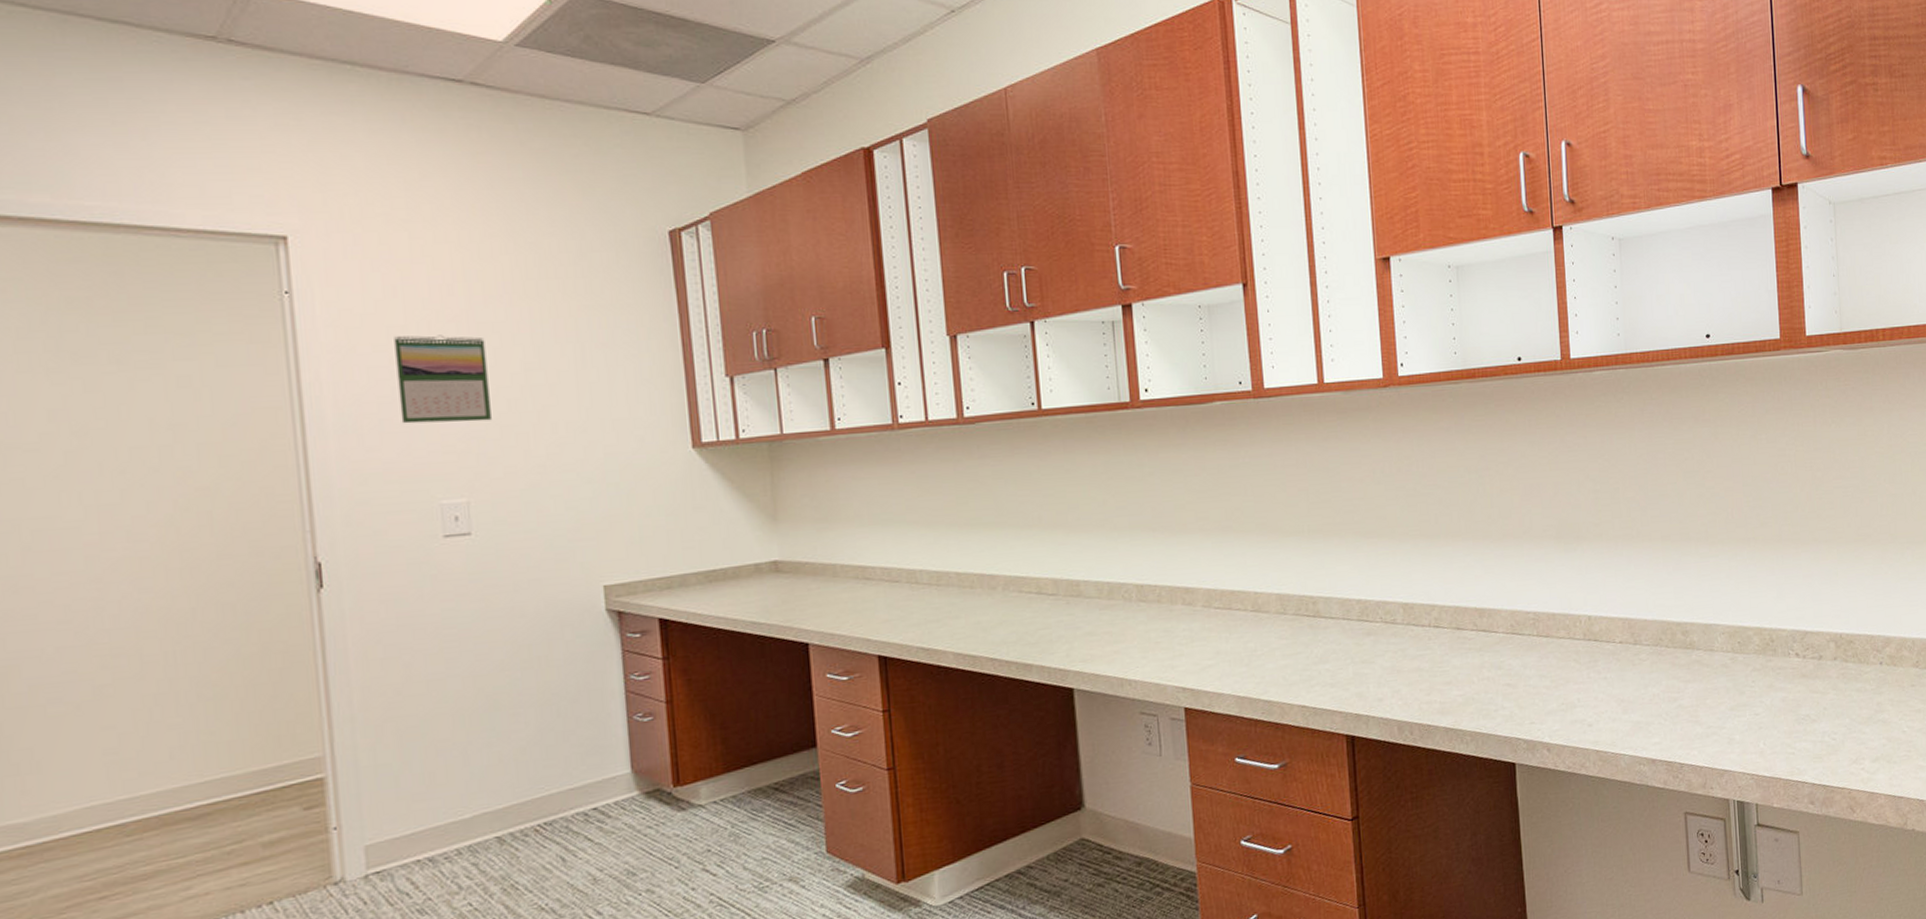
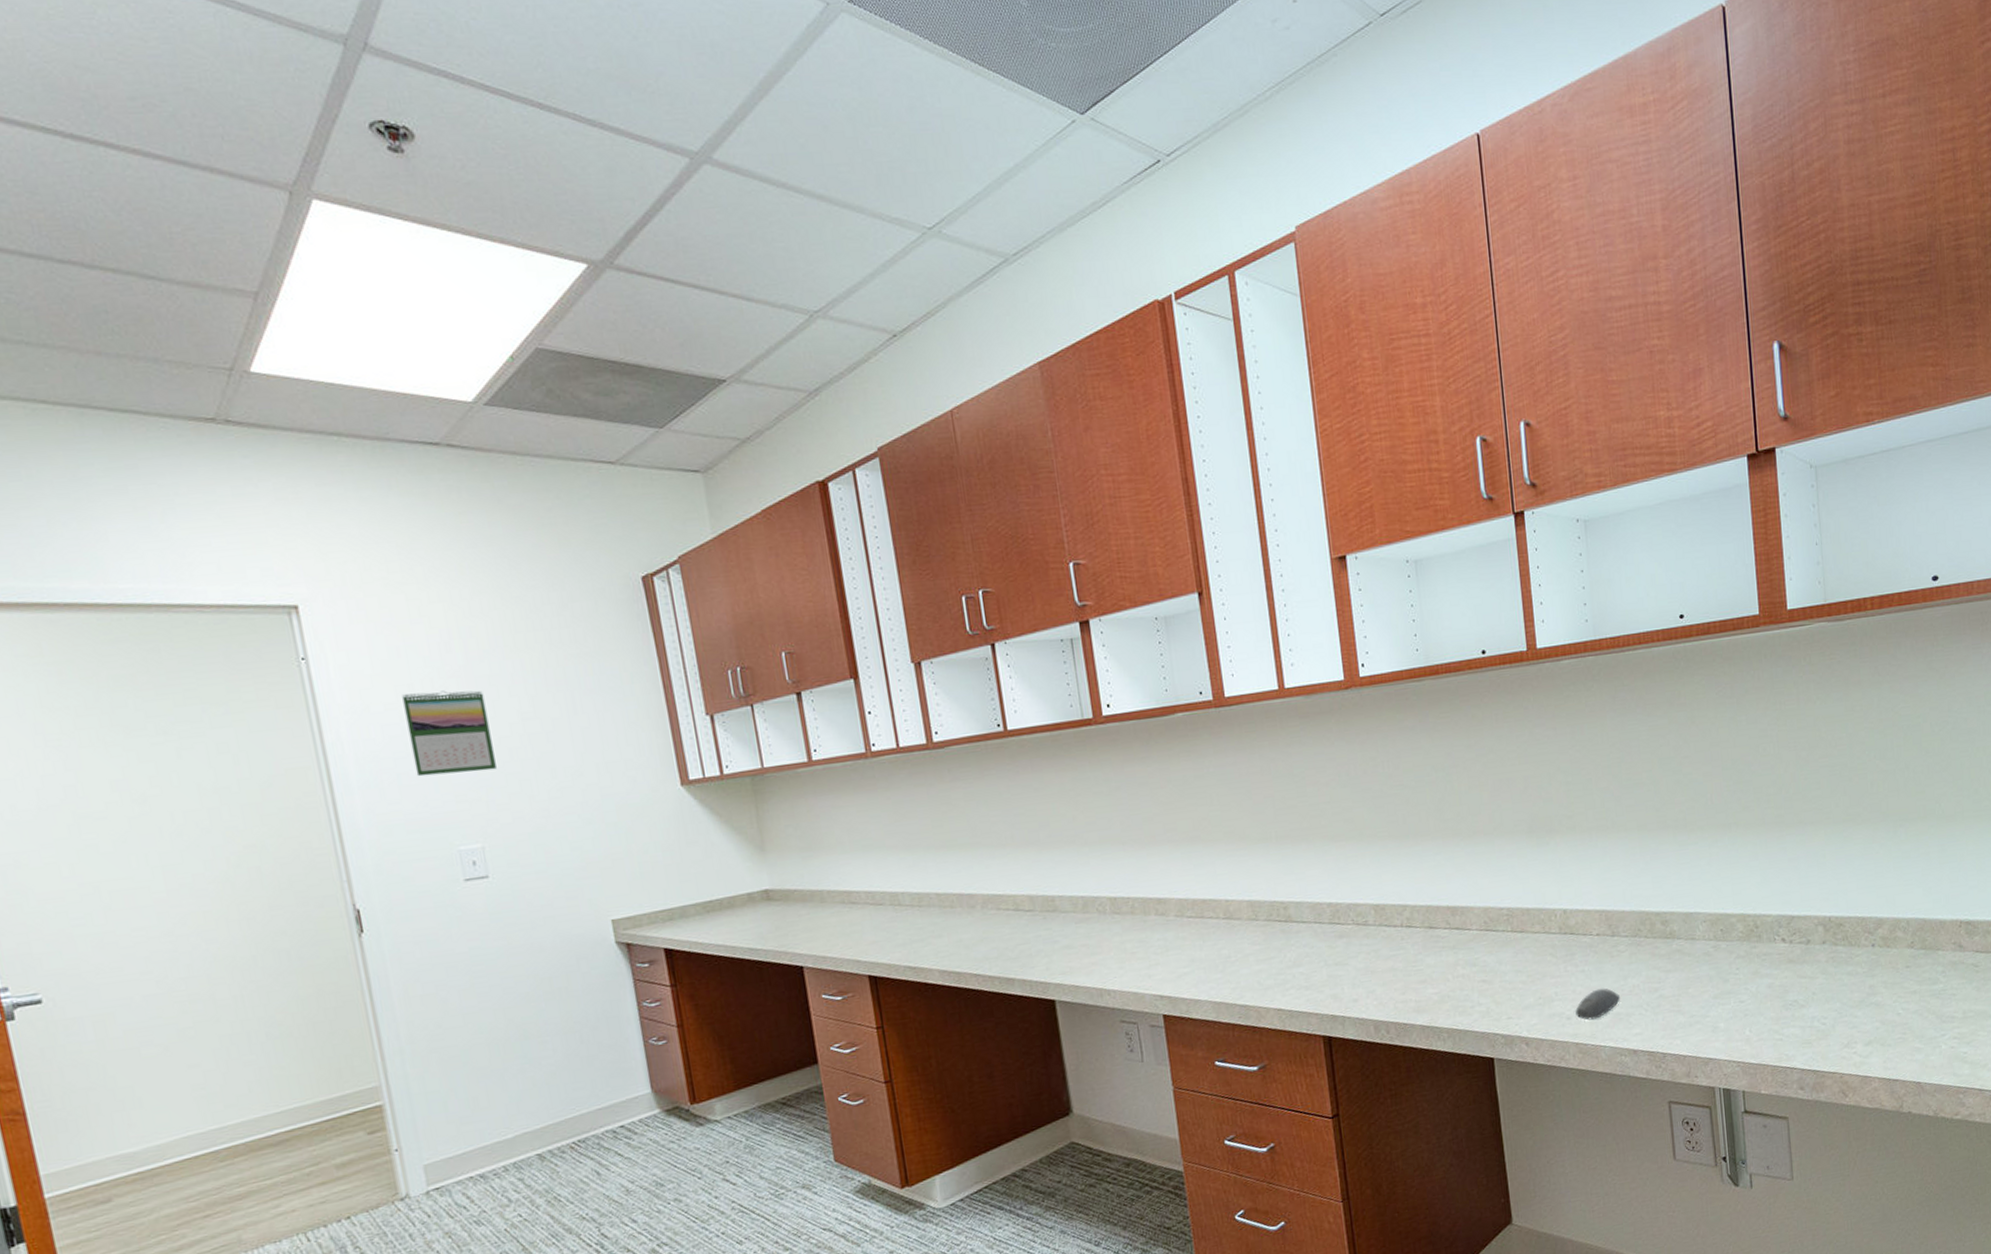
computer mouse: none [1596,696,1641,728] -> present [1574,988,1621,1021]

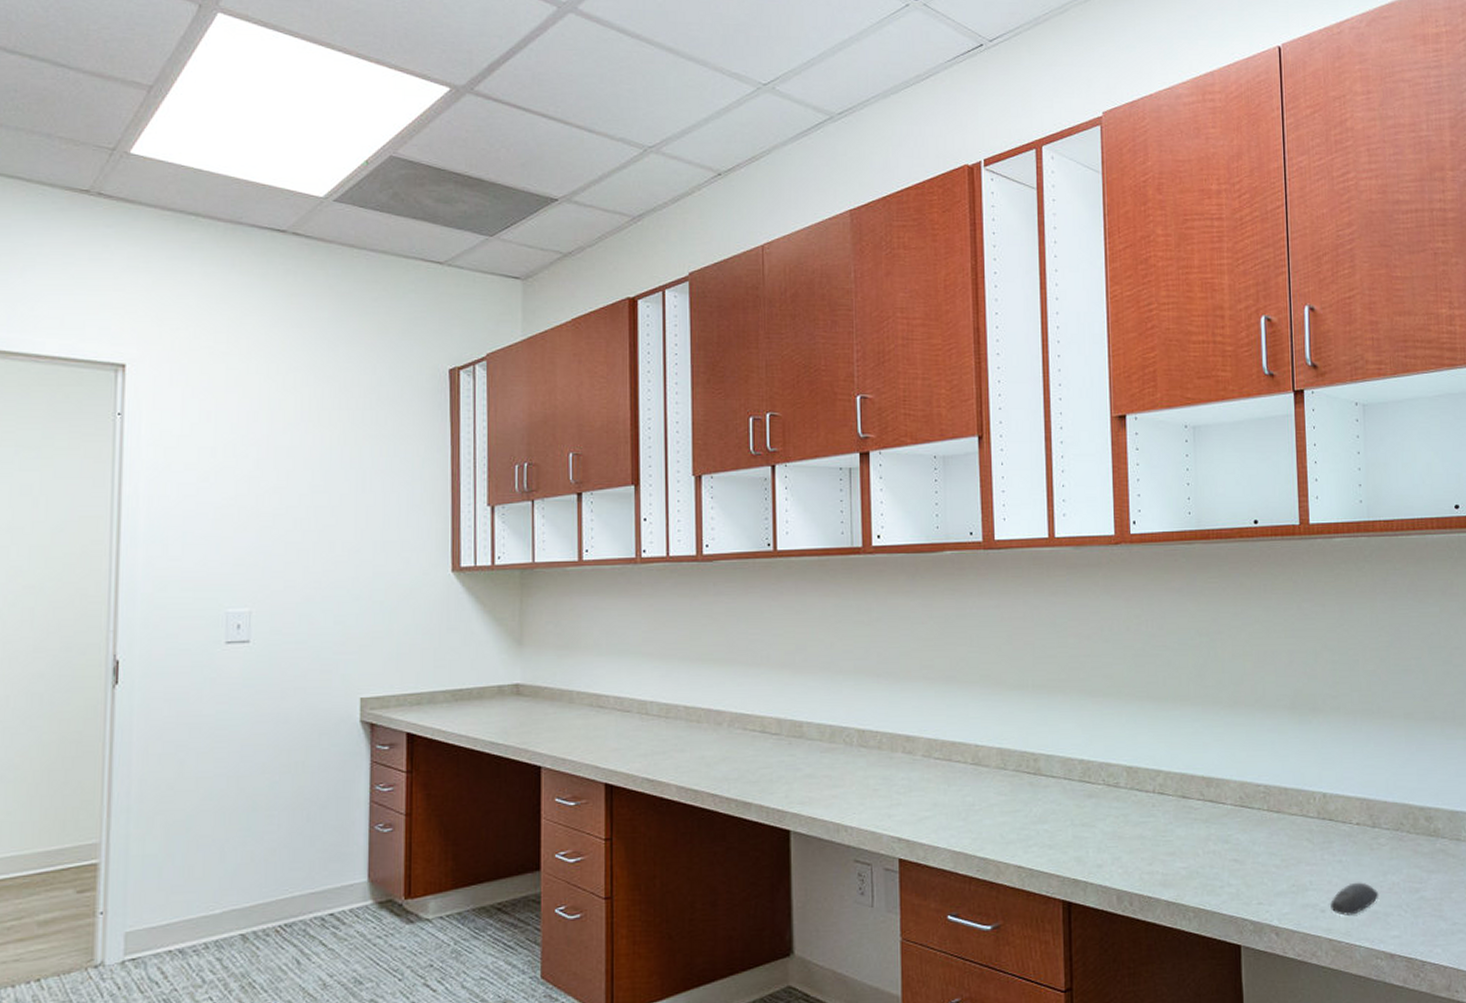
calendar: present [402,690,497,777] -> none [201,457,280,538]

